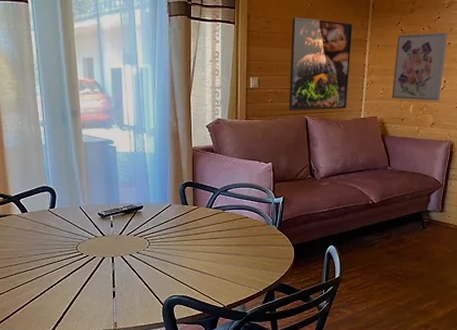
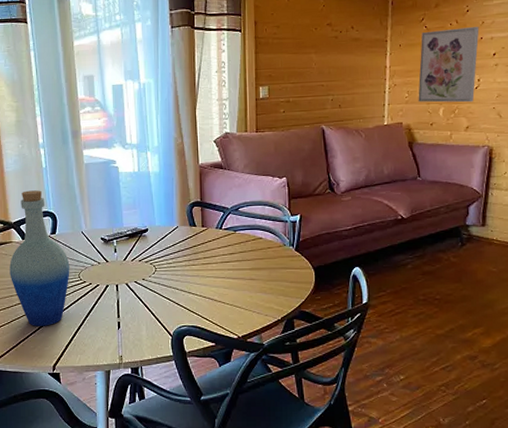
bottle: none [9,166,68,294] -> present [9,190,70,326]
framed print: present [289,17,353,111] -> none [302,20,371,121]

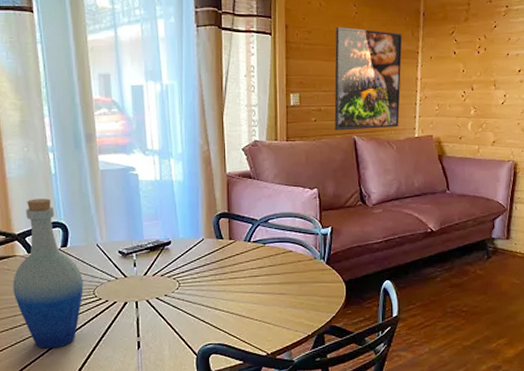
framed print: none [302,20,371,121] -> present [334,27,403,131]
wall art: present [418,27,479,103] -> none [448,43,506,117]

